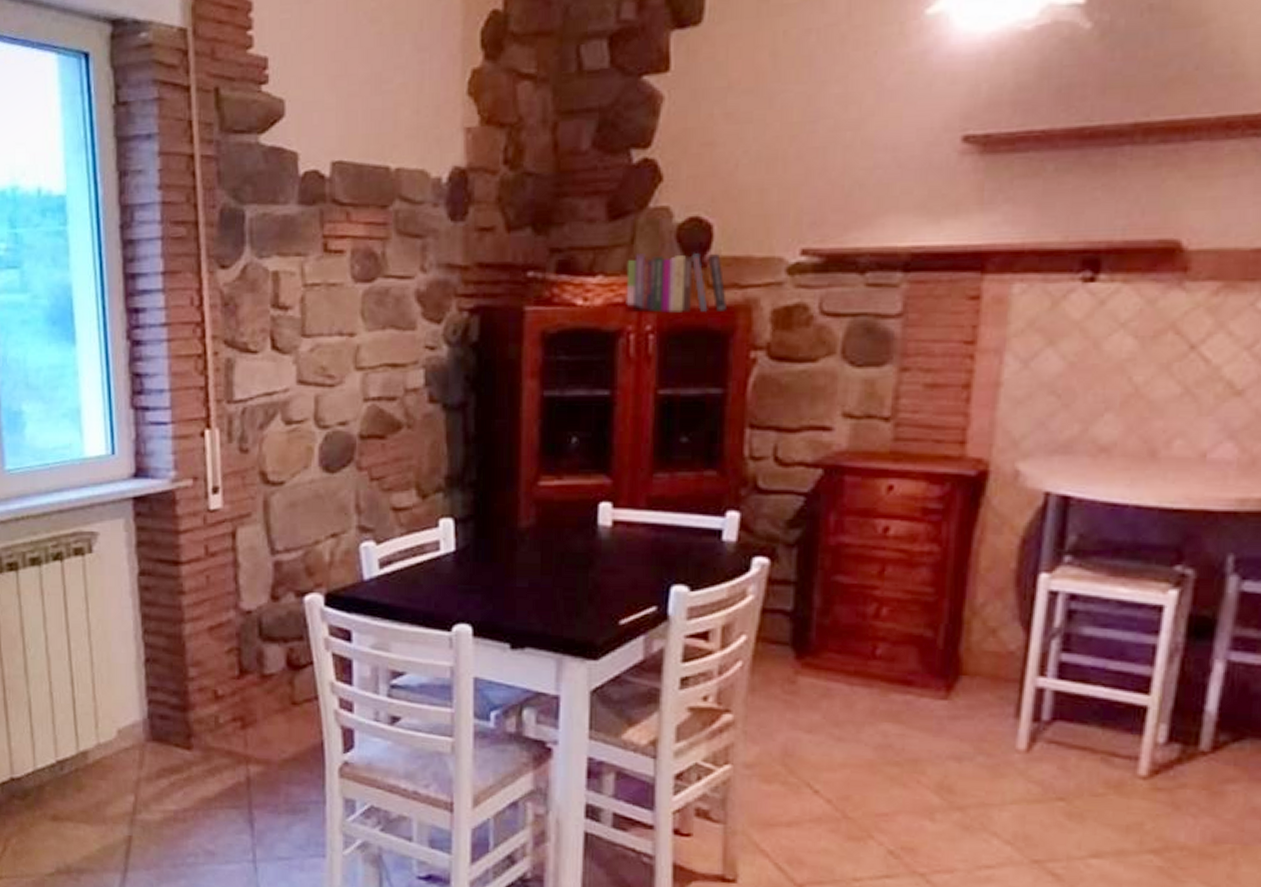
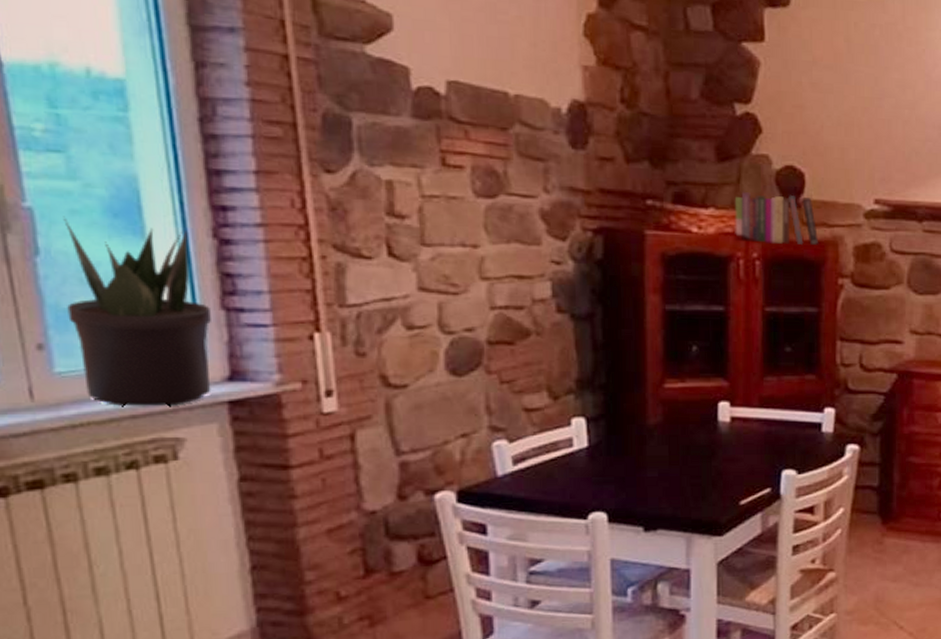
planter: none [16,326,122,502] -> present [63,216,211,407]

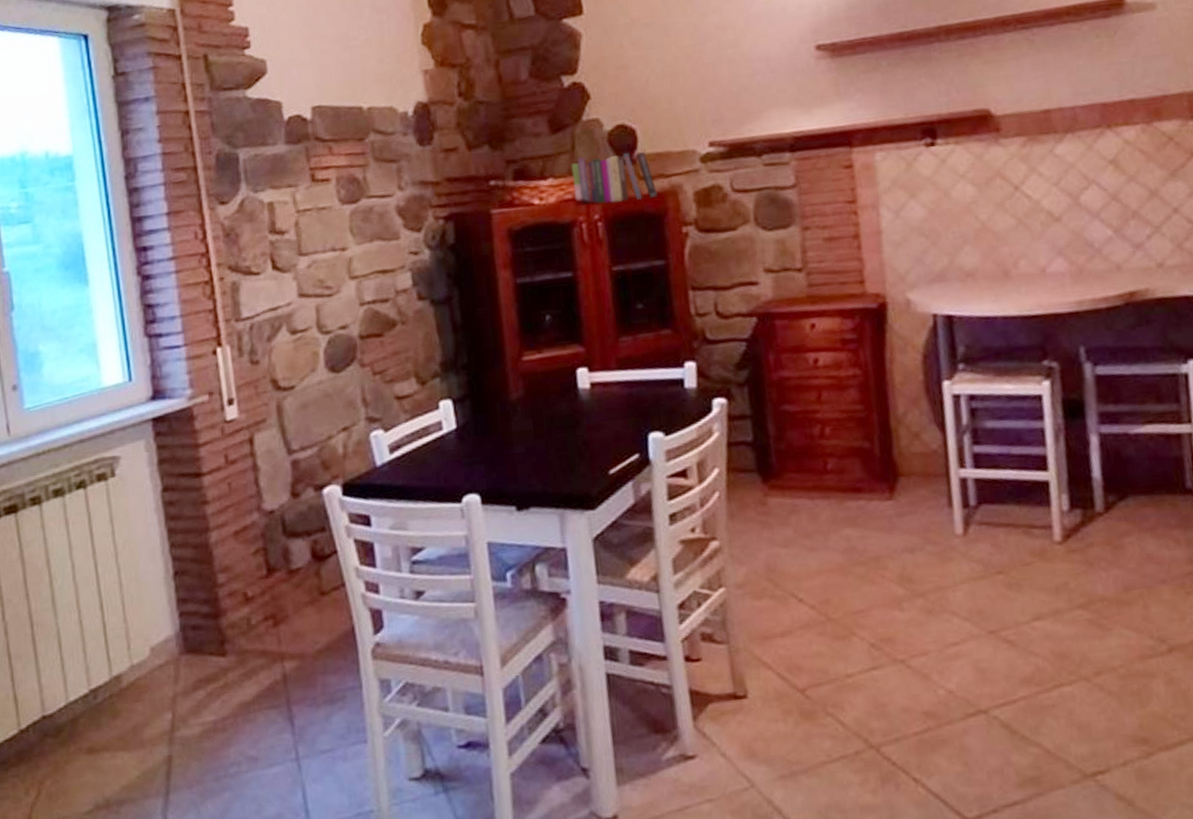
planter: present [63,216,211,407] -> none [30,271,139,433]

